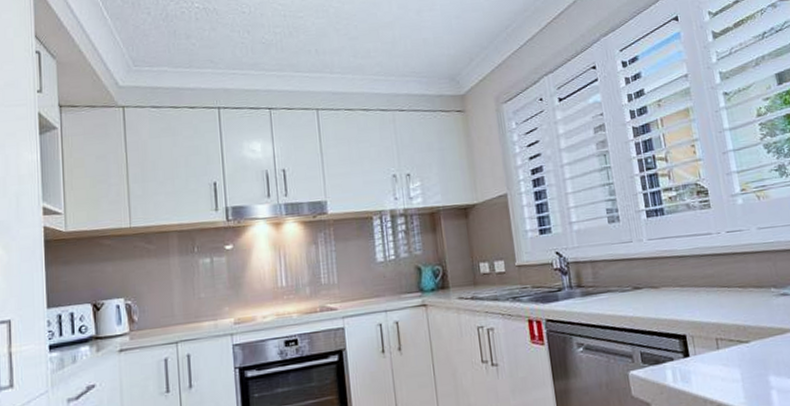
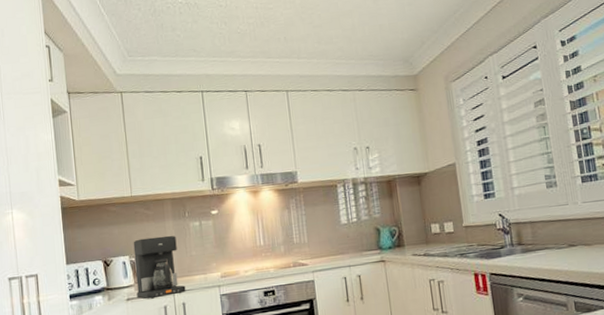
coffee maker: none [130,273,192,351] -> present [133,235,186,300]

